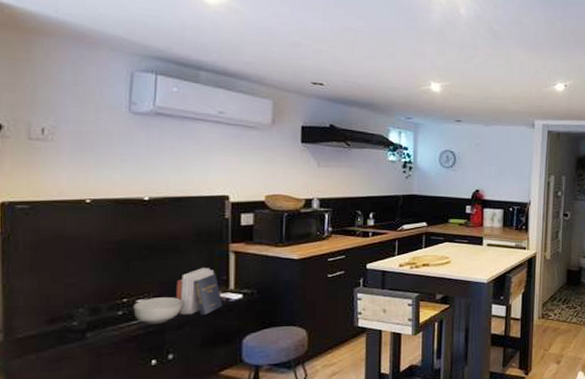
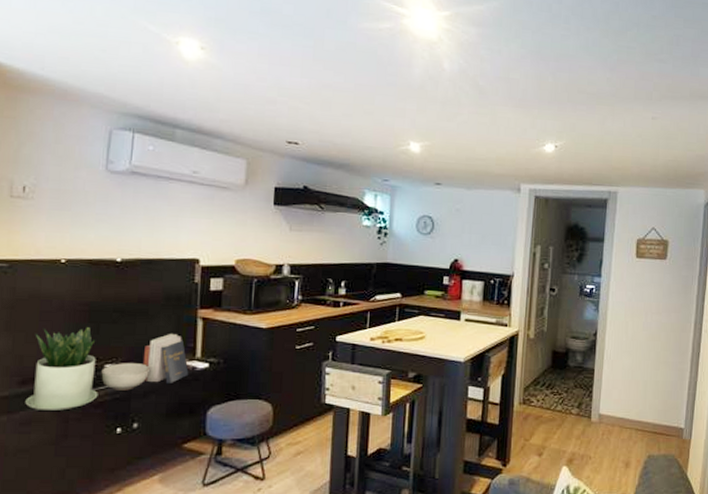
planter: none [54,265,131,348] -> present [25,327,98,412]

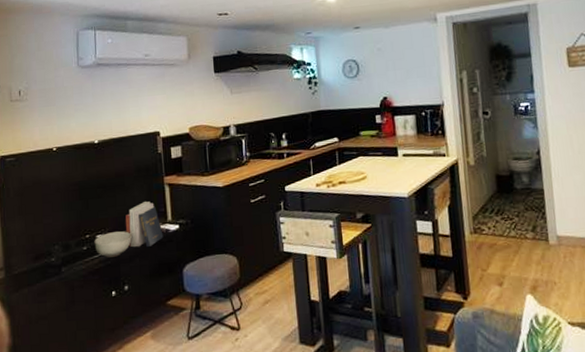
planter: present [25,327,98,412] -> none [40,204,94,282]

